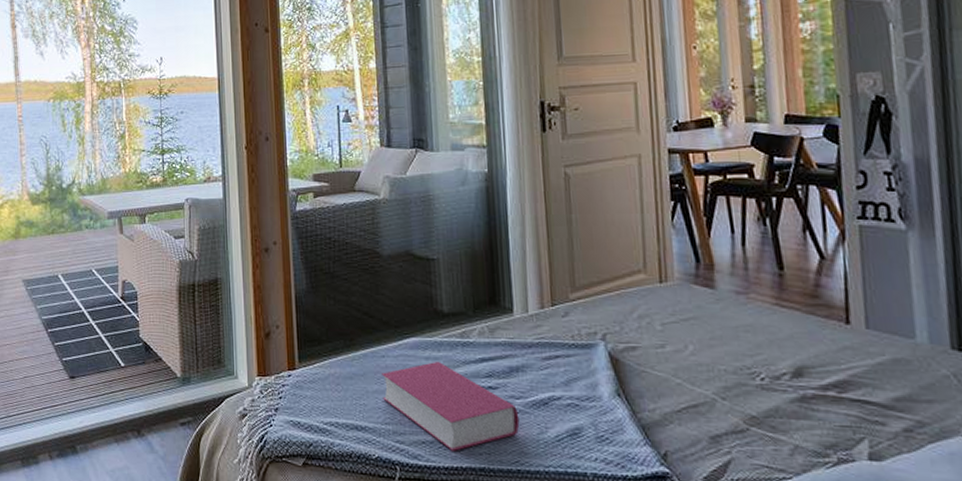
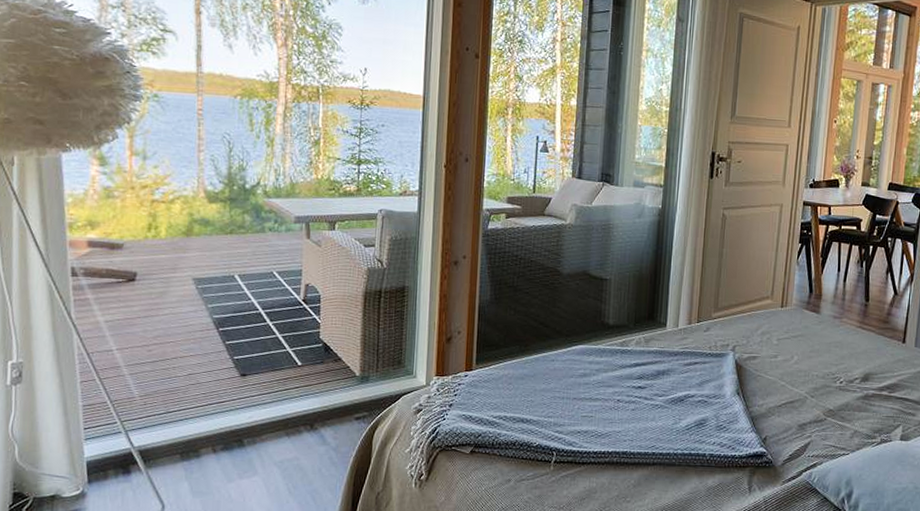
book: present [381,362,520,451] -> none [548,366,660,439]

